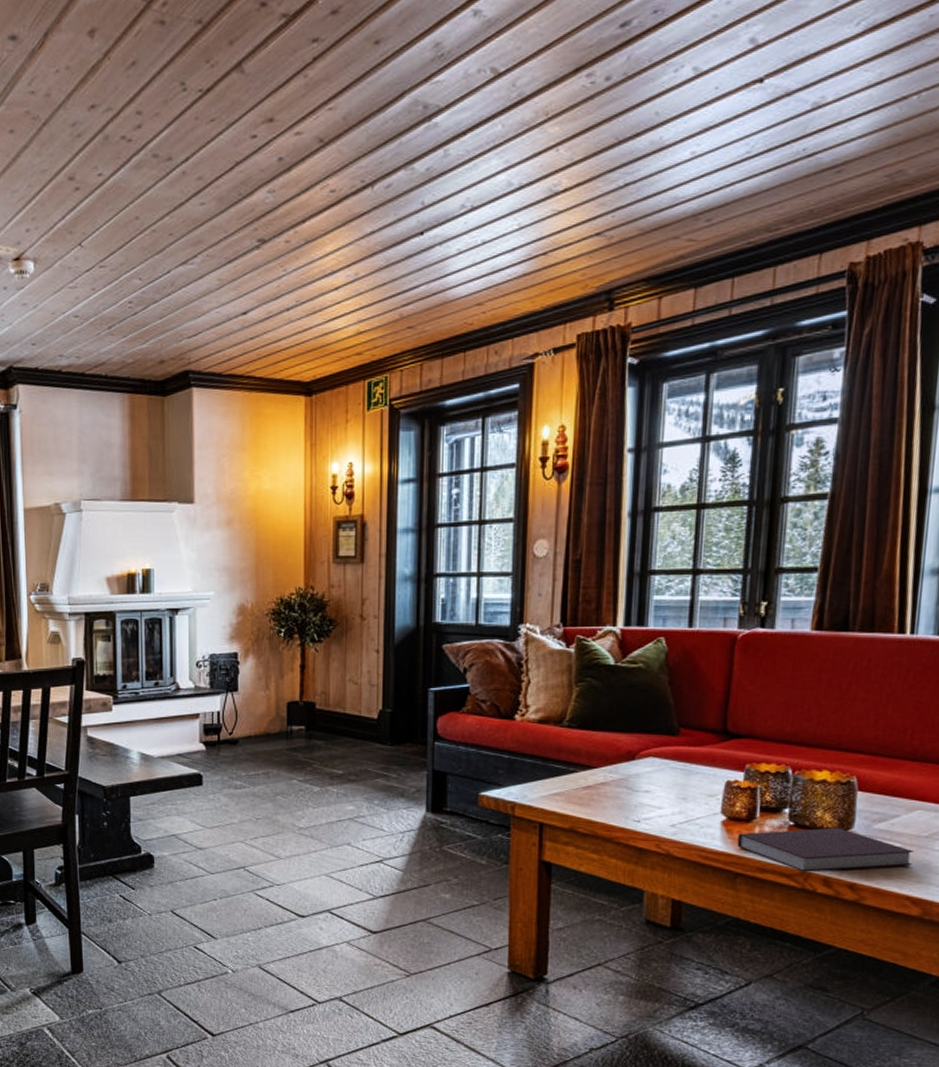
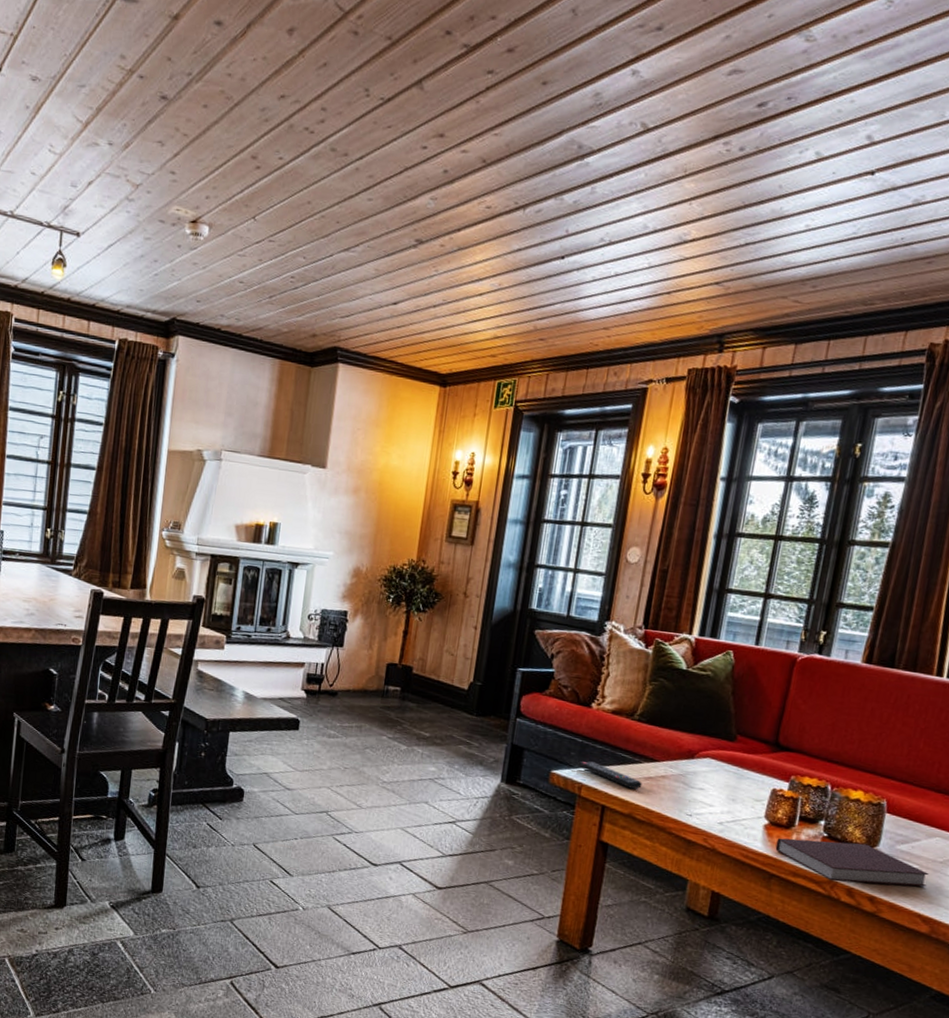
remote control: none [506,778,581,801] -> present [576,761,642,789]

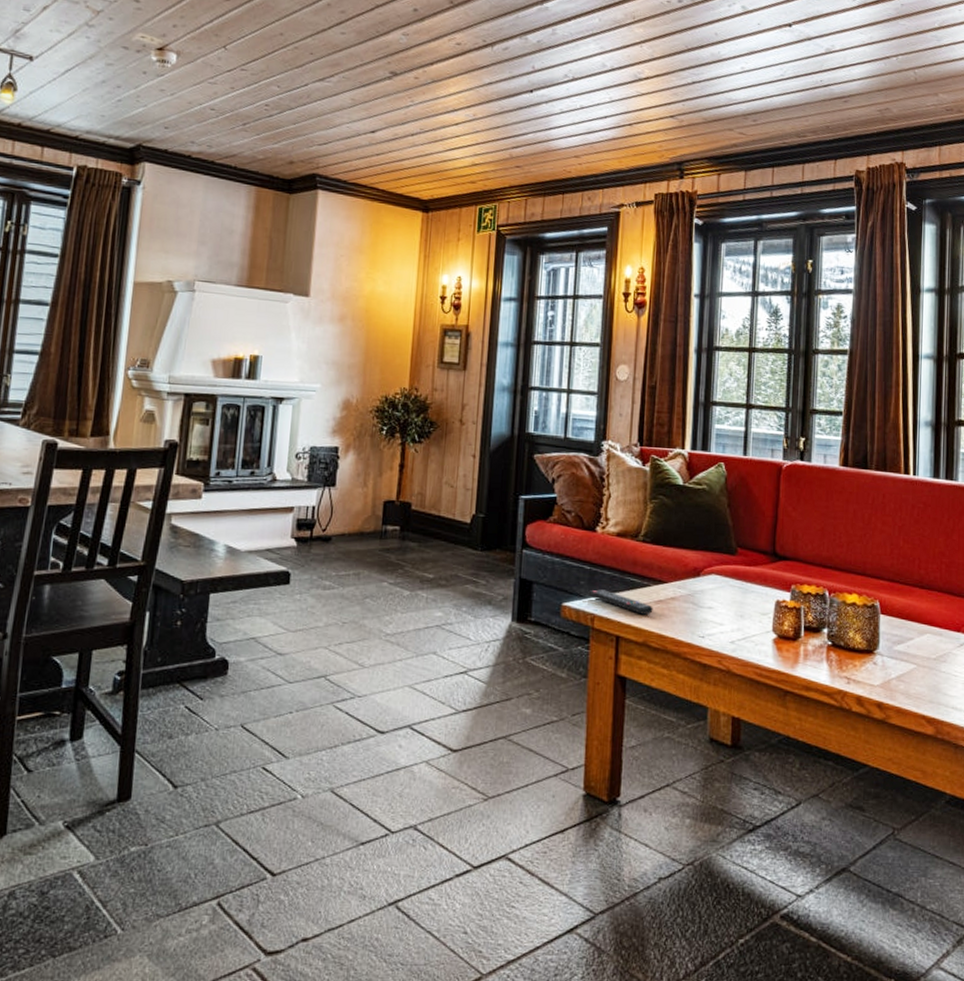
notebook: present [775,838,929,887] -> none [786,648,926,691]

